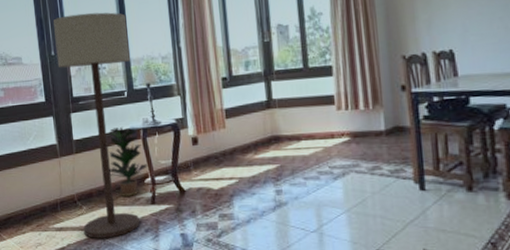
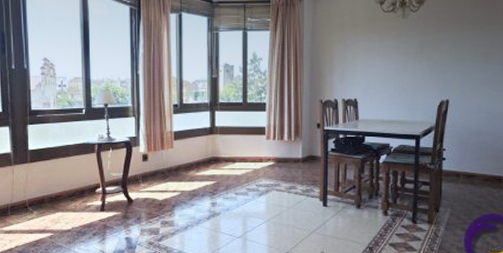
floor lamp: present [53,12,140,238] -> none [16,32,90,241]
potted plant: present [109,126,148,196] -> none [62,140,100,204]

